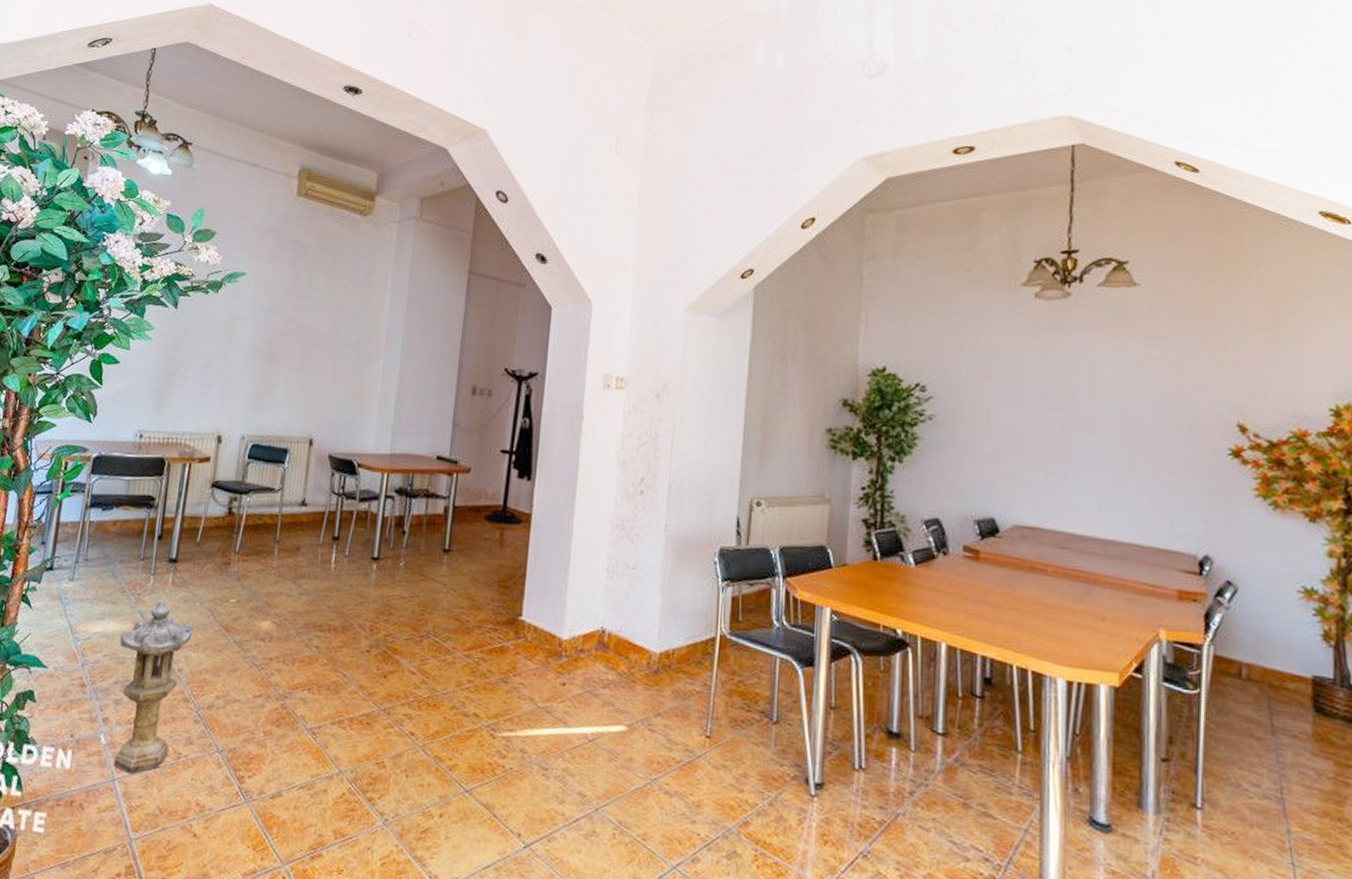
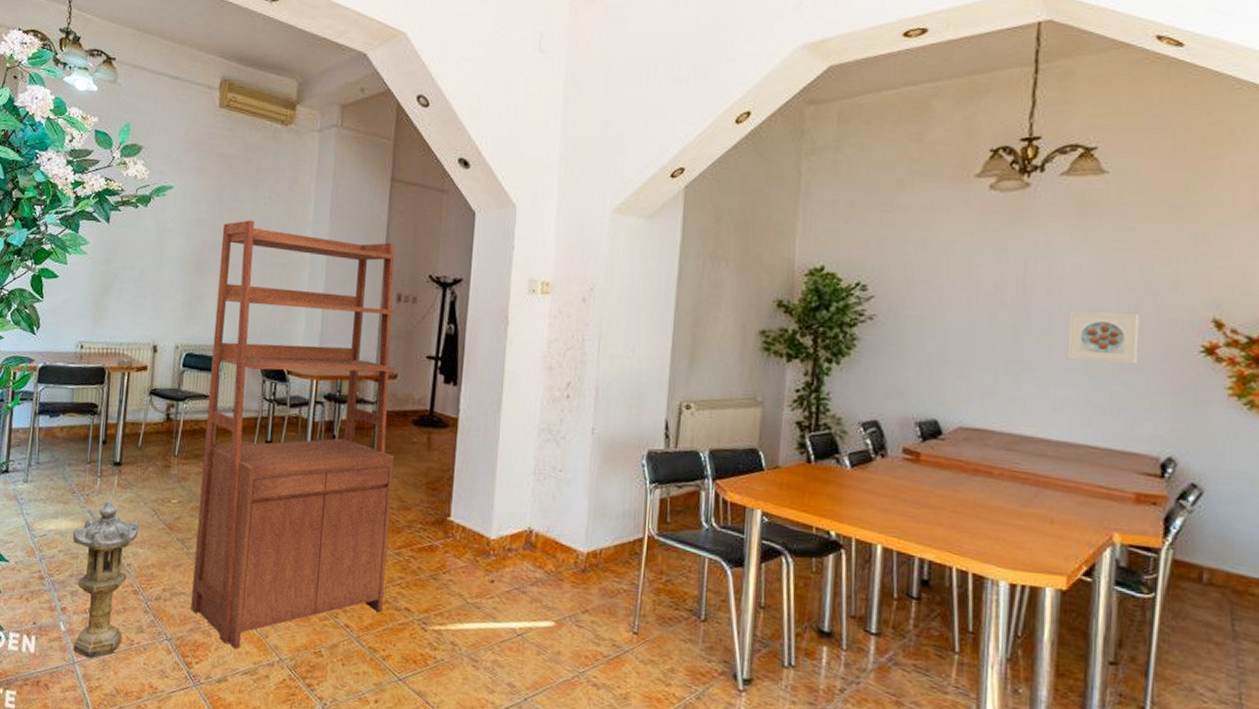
bookshelf: none [245,309,471,761] -> present [191,220,396,649]
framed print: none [1110,414,1174,466] -> present [1067,311,1140,364]

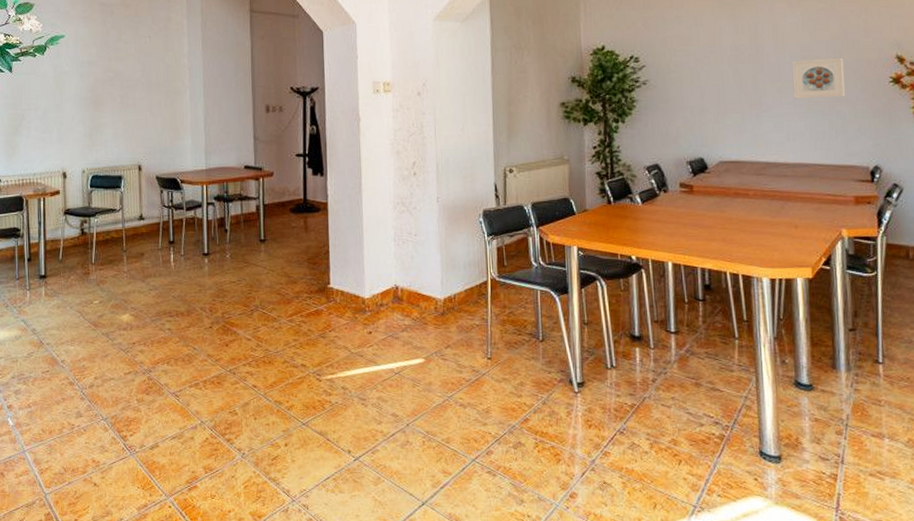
lantern: present [73,500,139,659] -> none [11,309,68,445]
bookshelf: present [191,220,396,649] -> none [112,57,282,419]

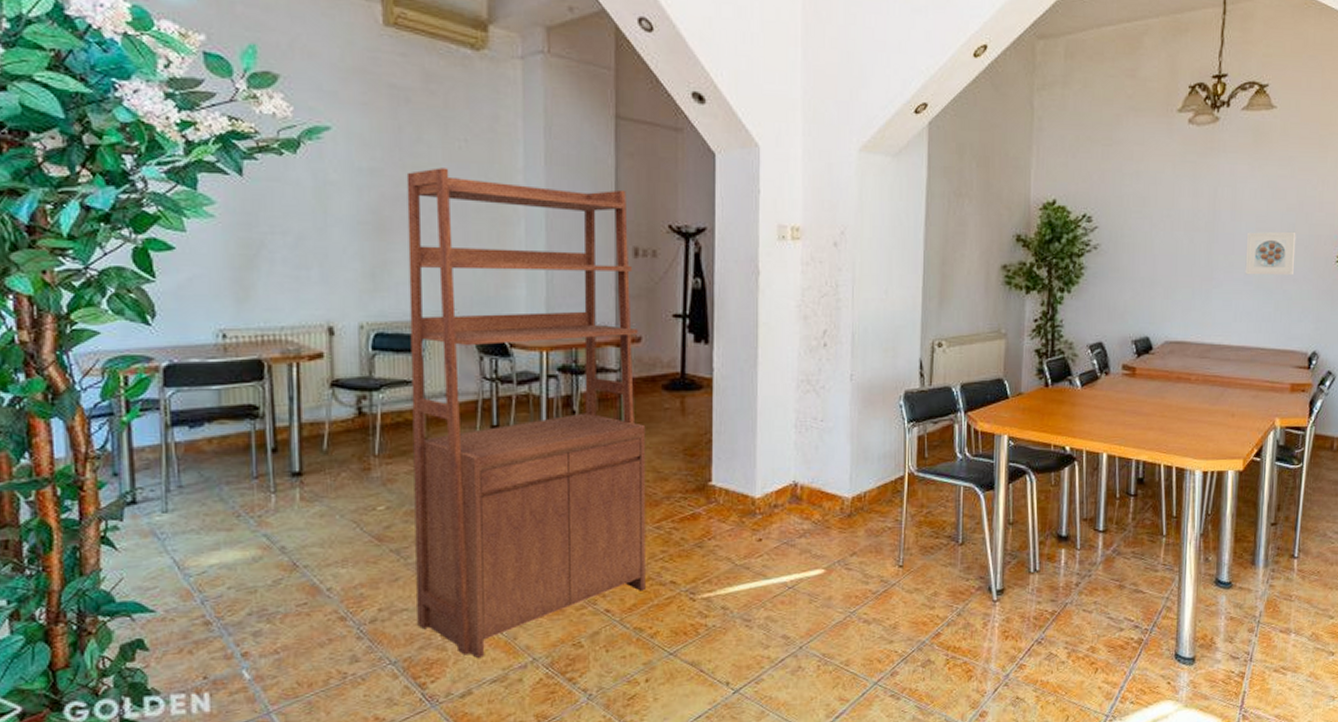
bookshelf: none [112,57,282,419] -> present [406,167,646,658]

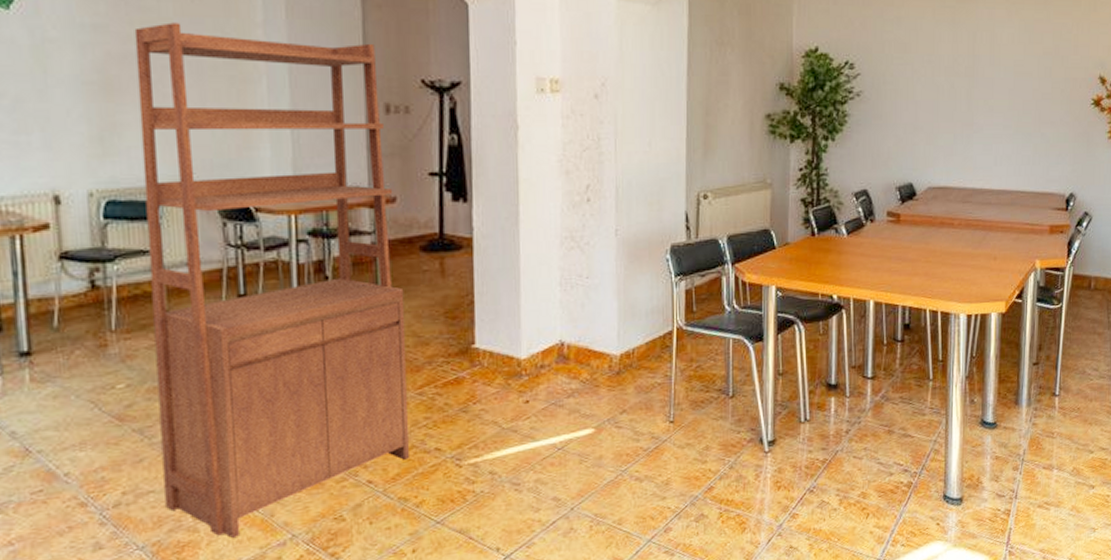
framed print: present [1245,231,1296,276] -> none [1004,75,1053,119]

